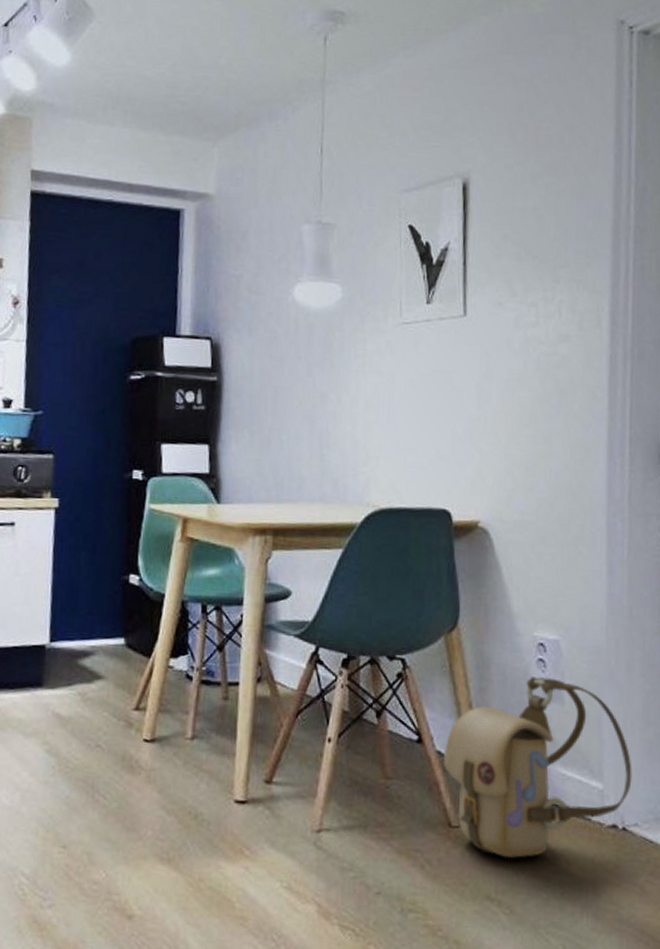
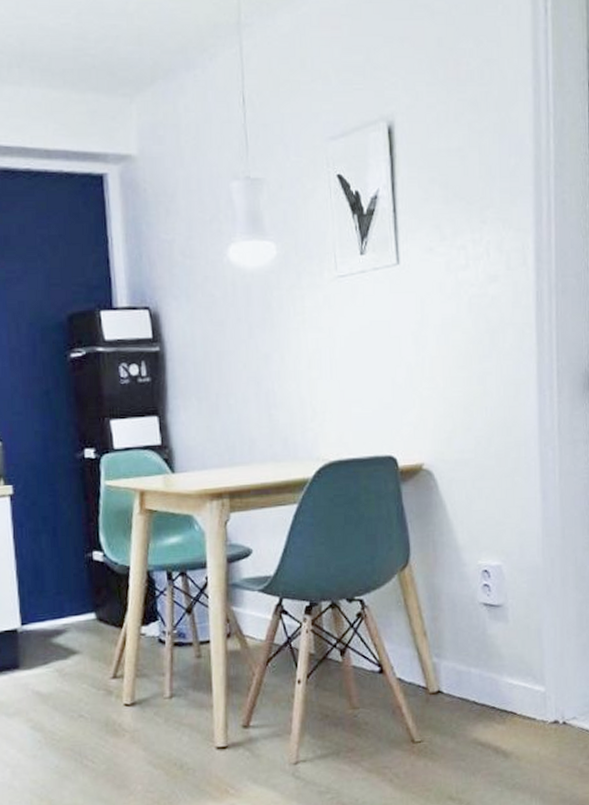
backpack: present [443,677,632,859] -> none [403,600,570,763]

